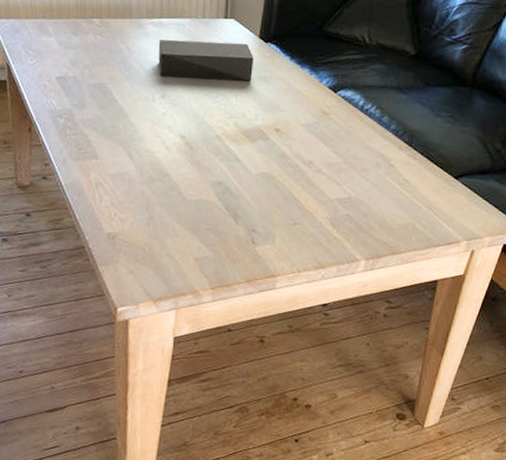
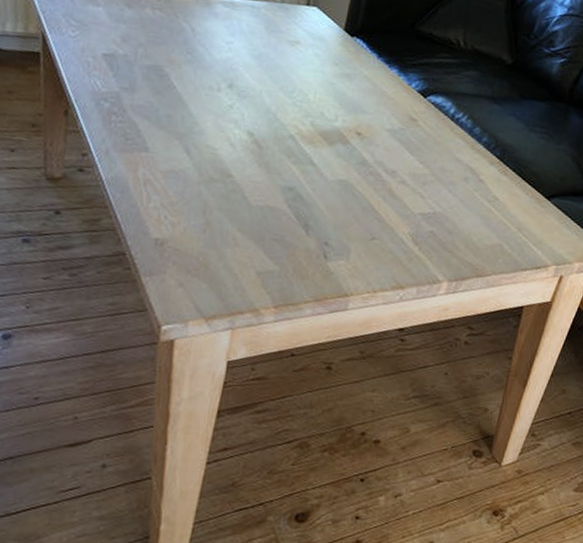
speaker: present [158,39,254,82] -> none [226,22,337,78]

